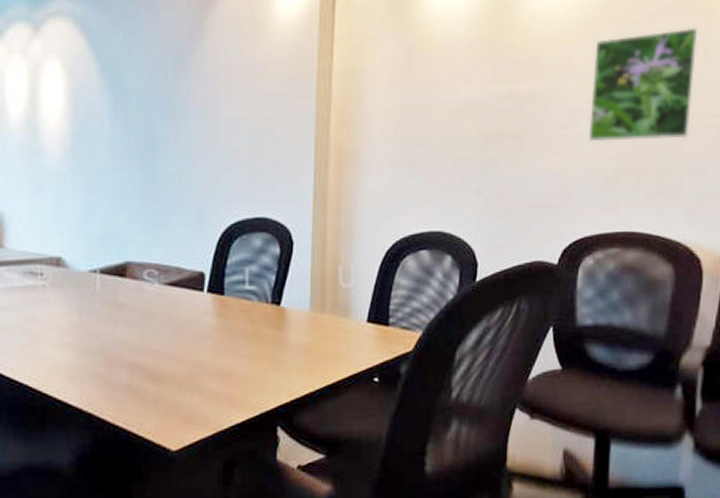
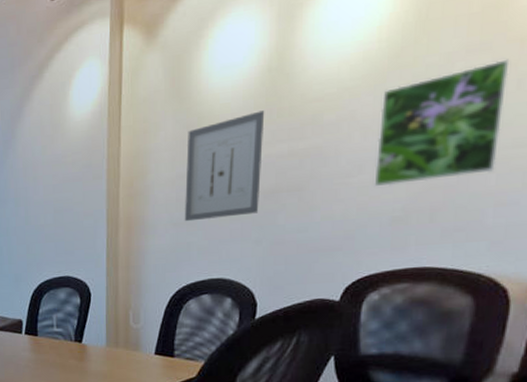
wall art: none [402,43,487,161] -> present [184,110,265,222]

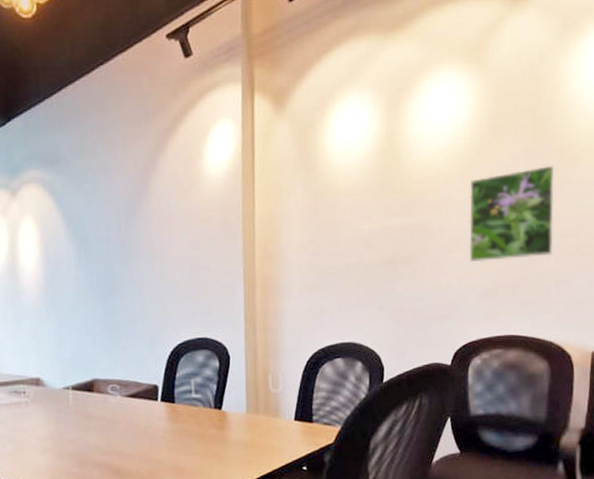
wall art: present [184,110,265,222] -> none [316,186,381,286]

